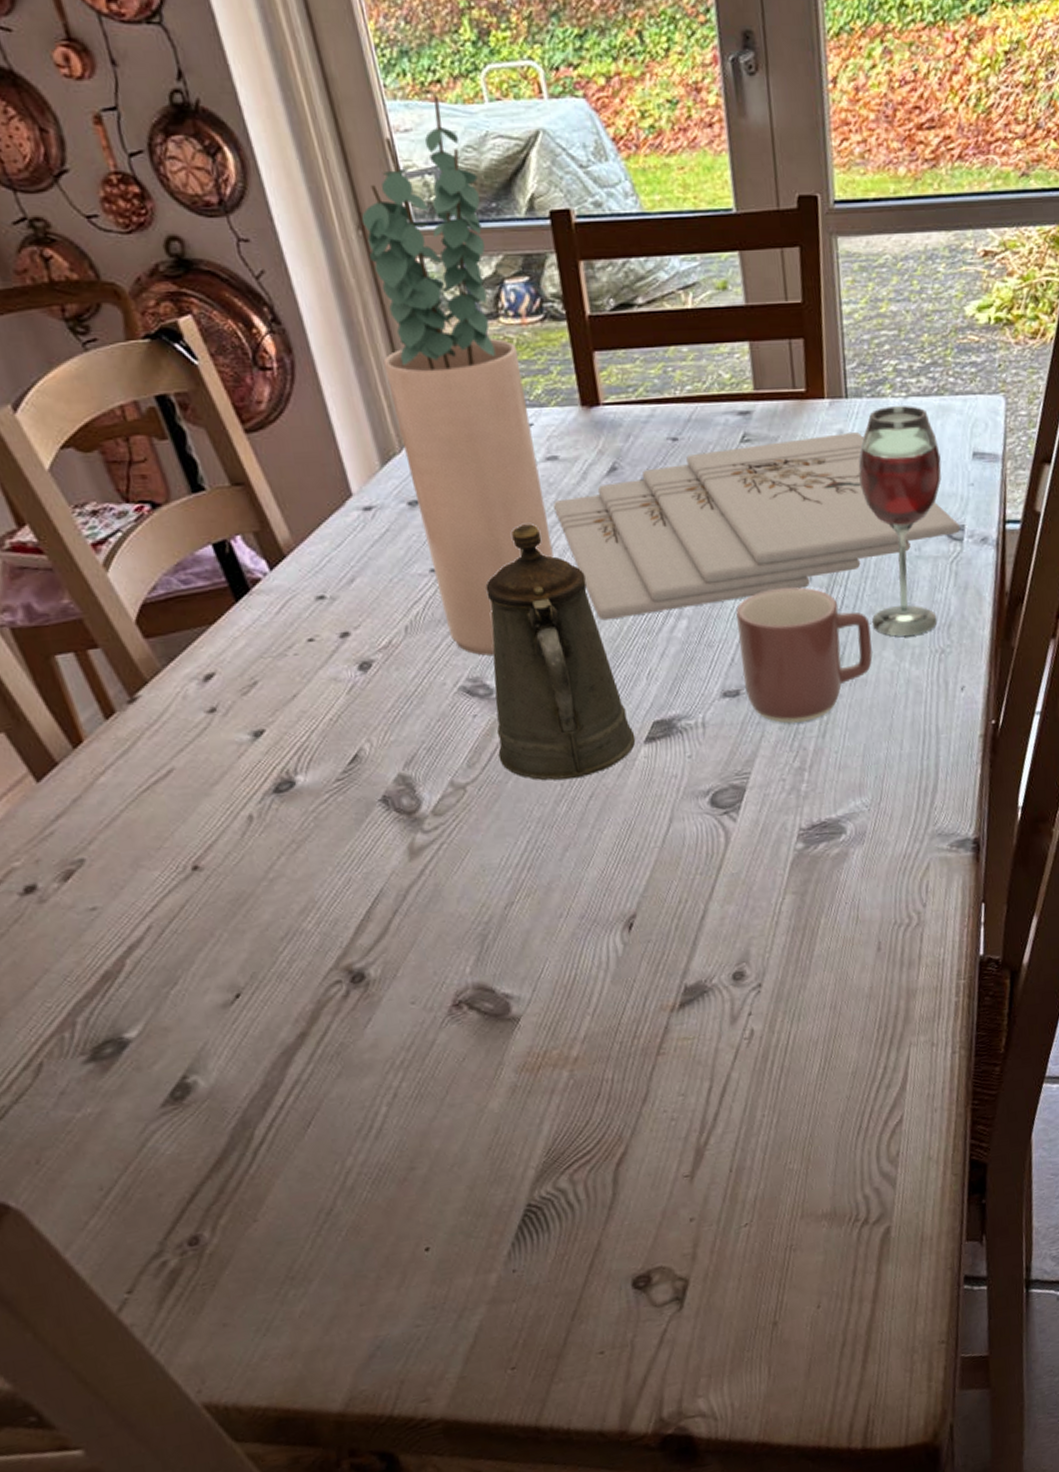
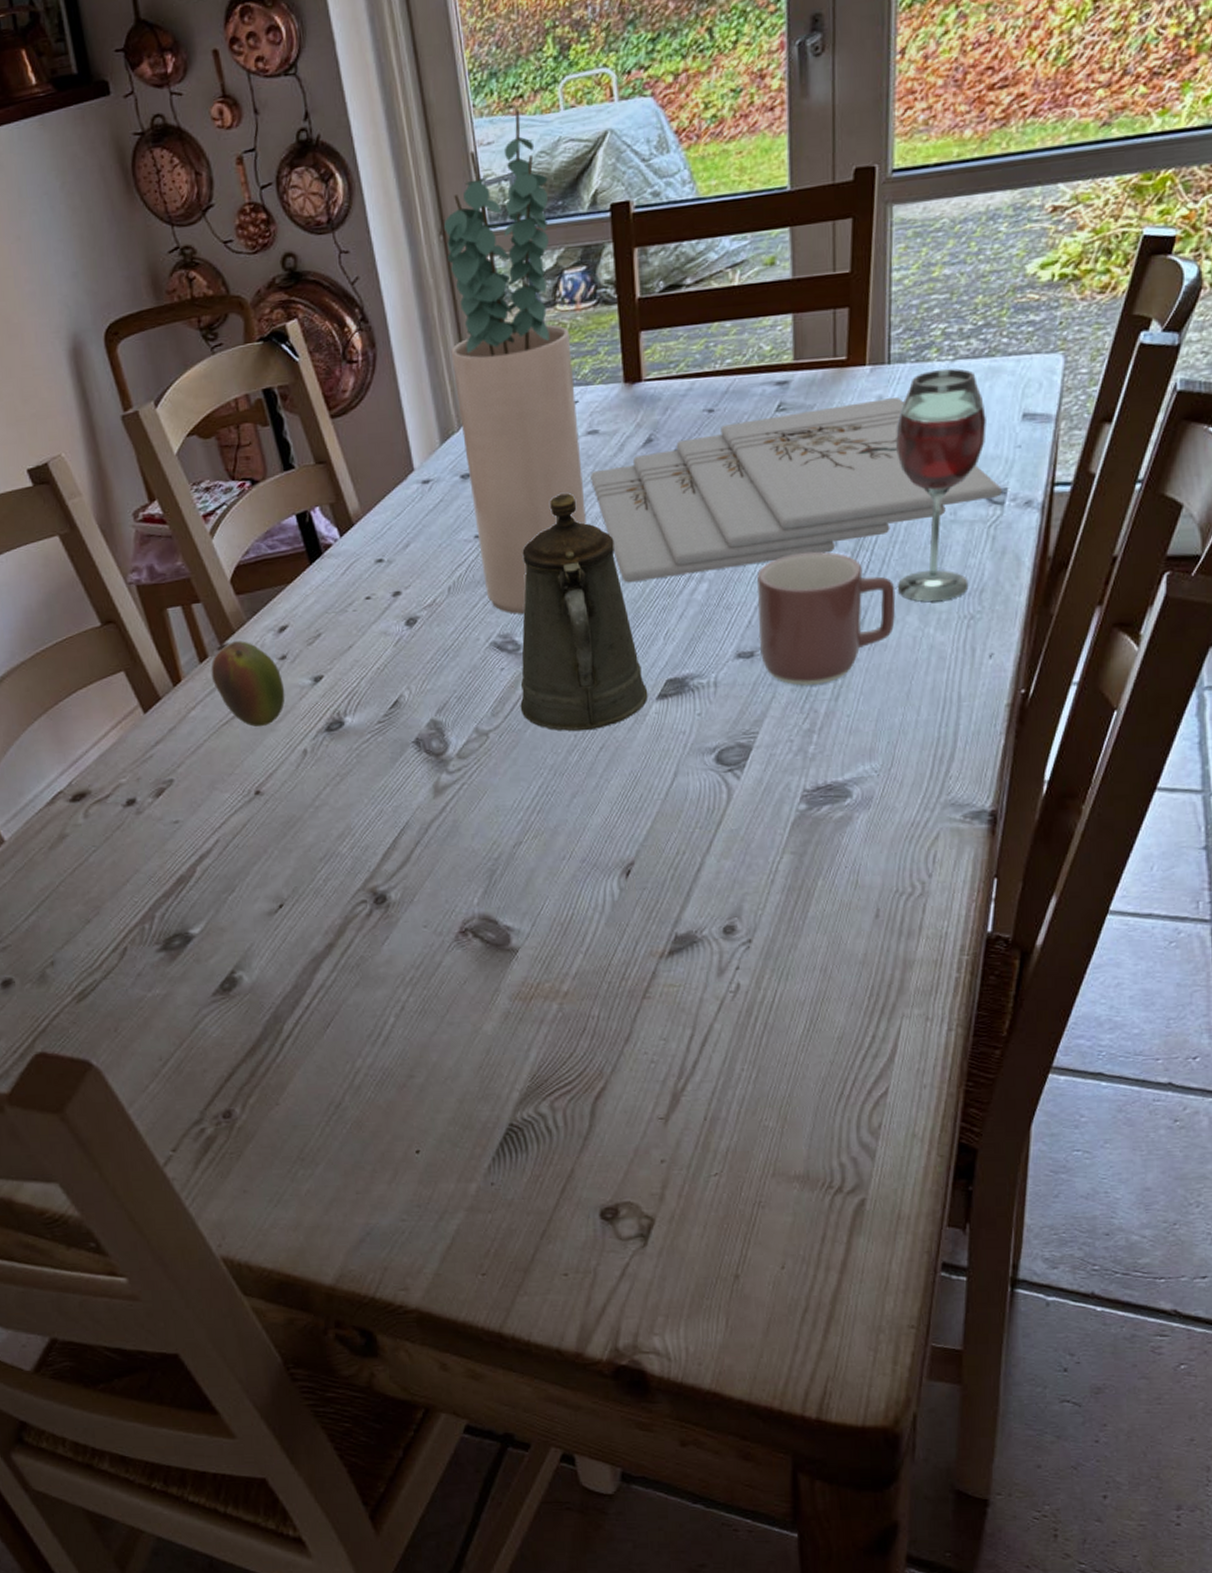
fruit: none [120,692,220,792] -> present [211,641,285,727]

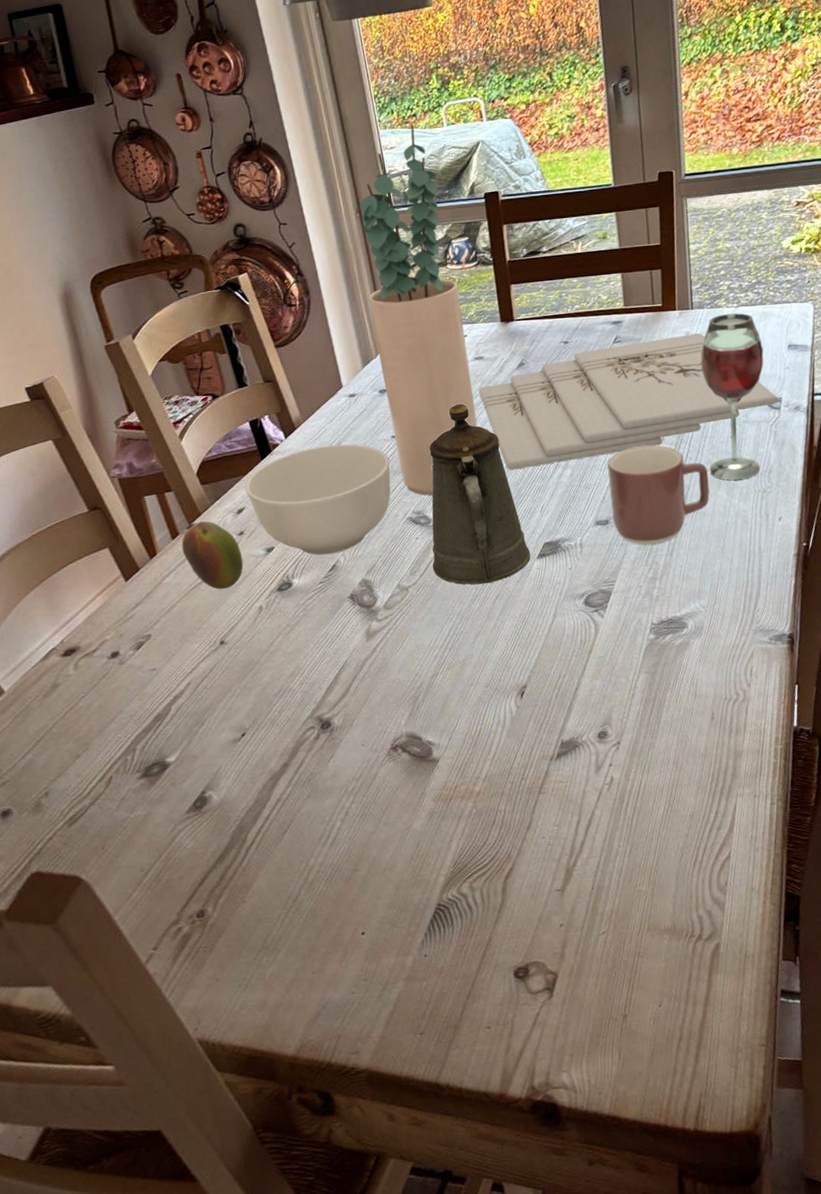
bowl: none [289,545,472,688] -> present [245,444,391,555]

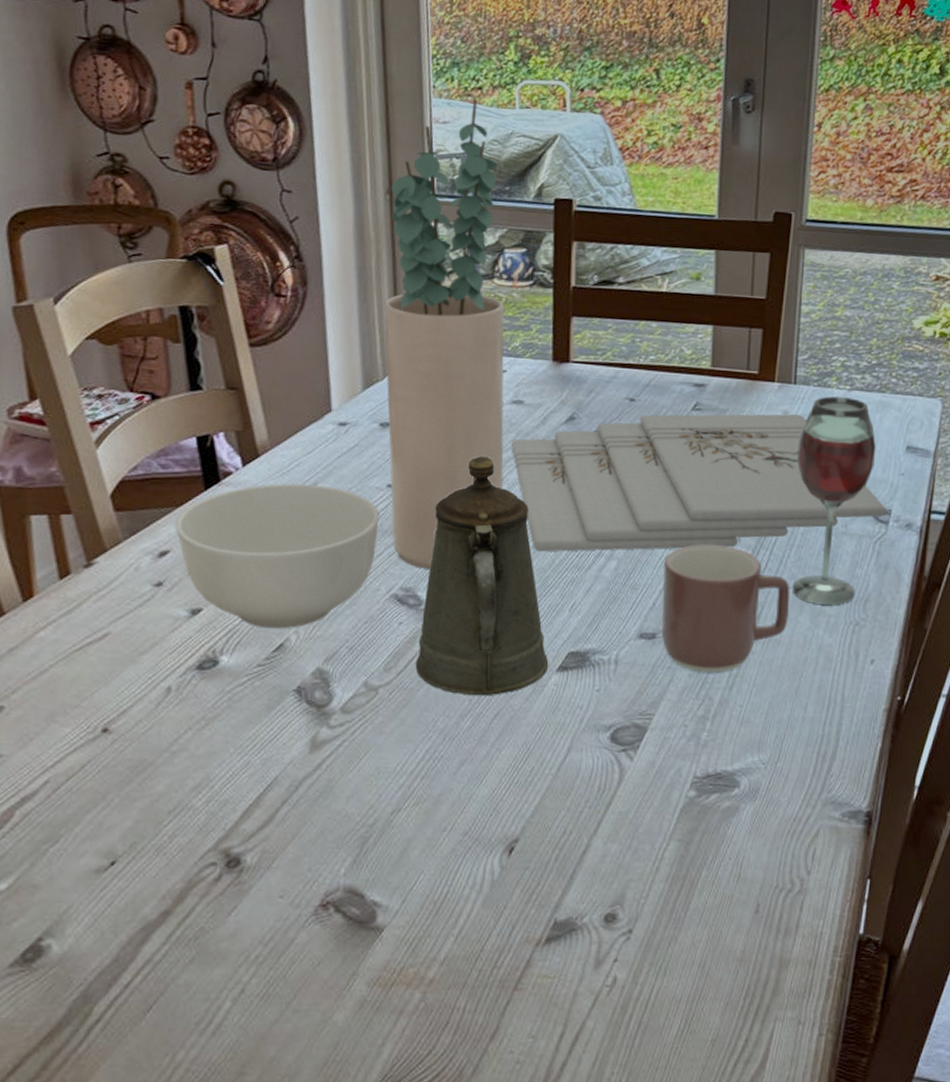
fruit: present [181,521,244,589] -> none [70,560,156,656]

